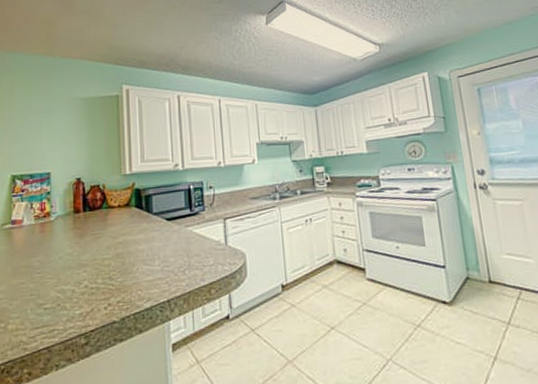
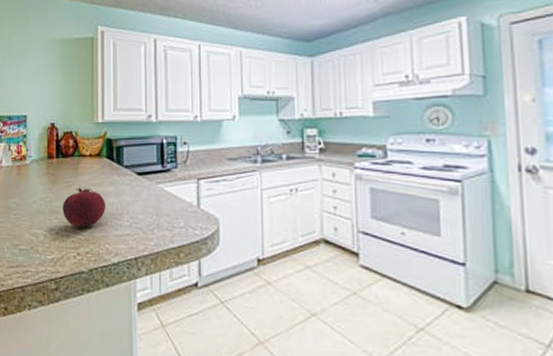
fruit: none [91,238,136,279] -> present [63,188,105,228]

